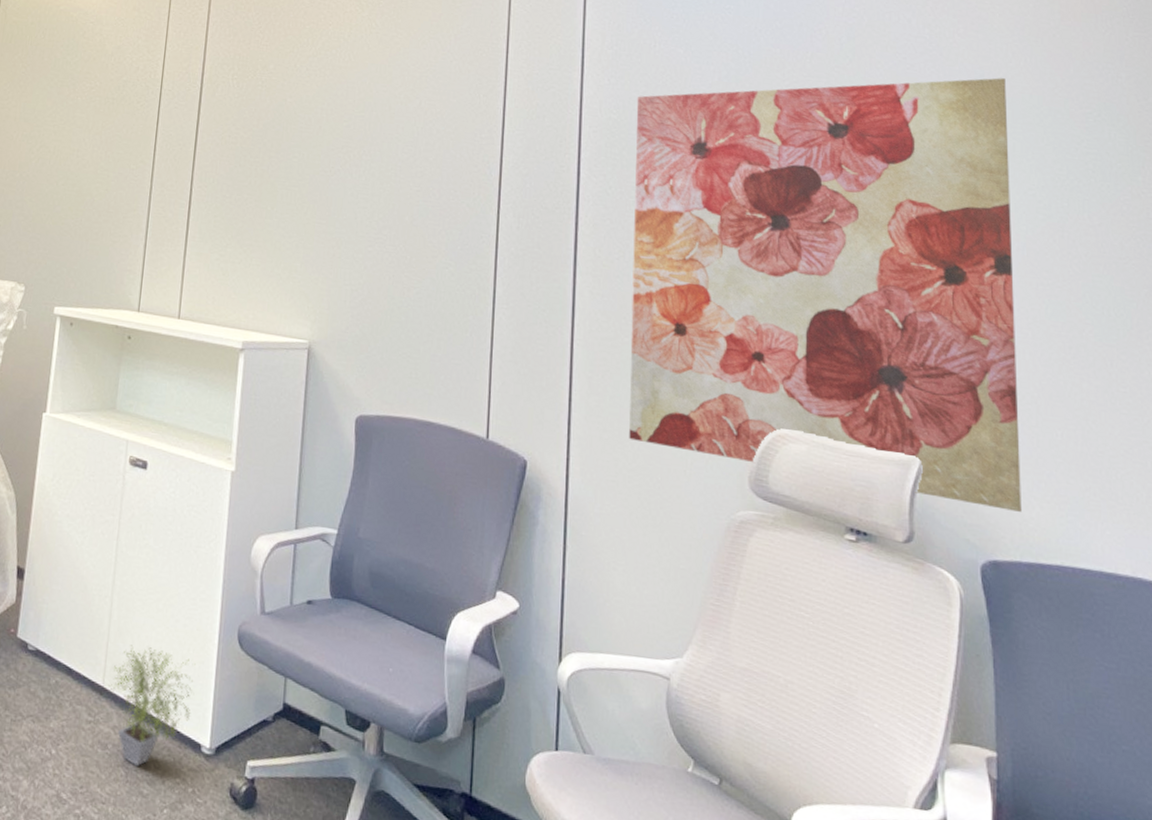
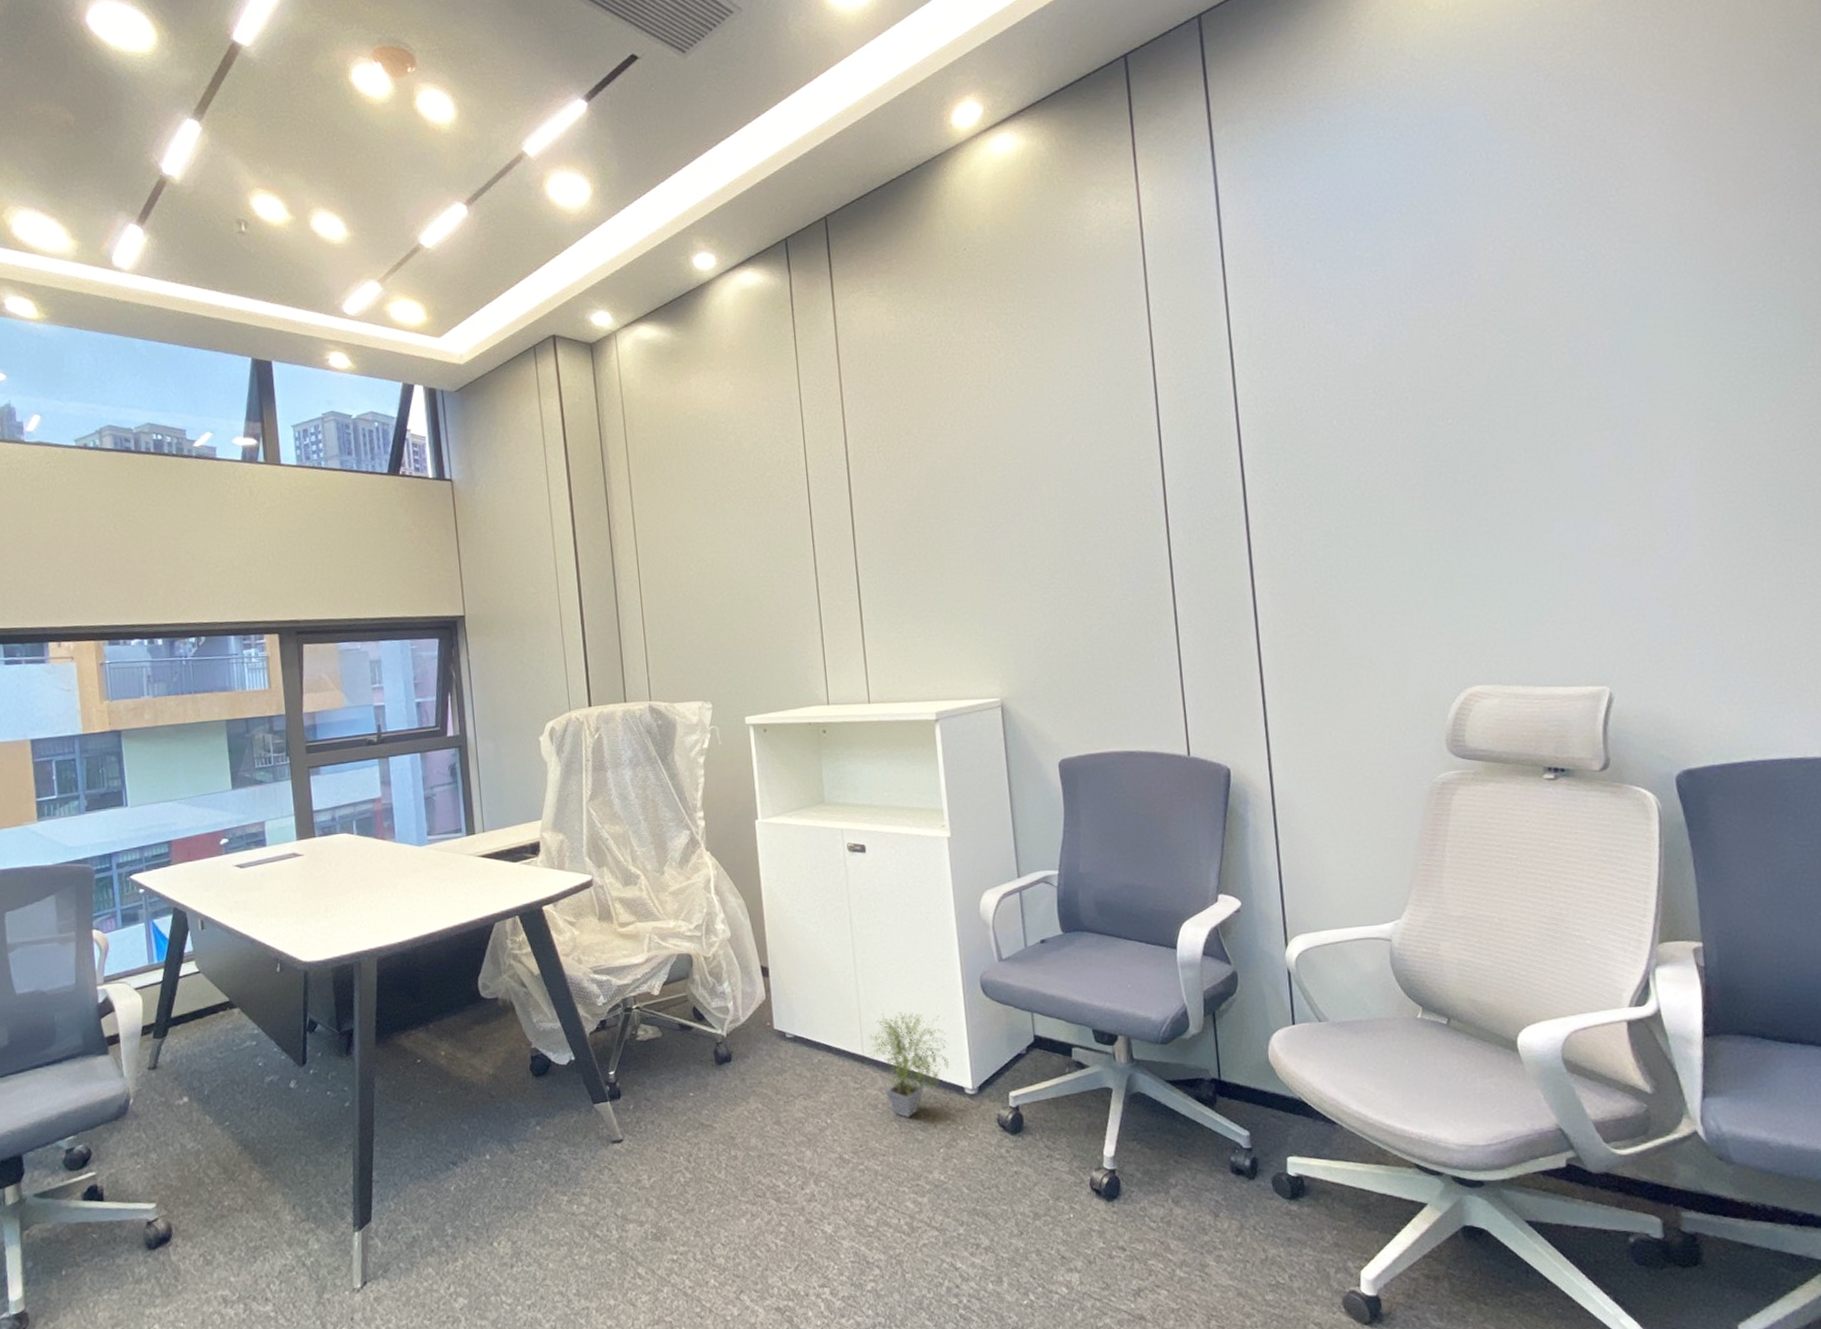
wall art: present [629,78,1022,512] -> none [1292,287,1711,729]

